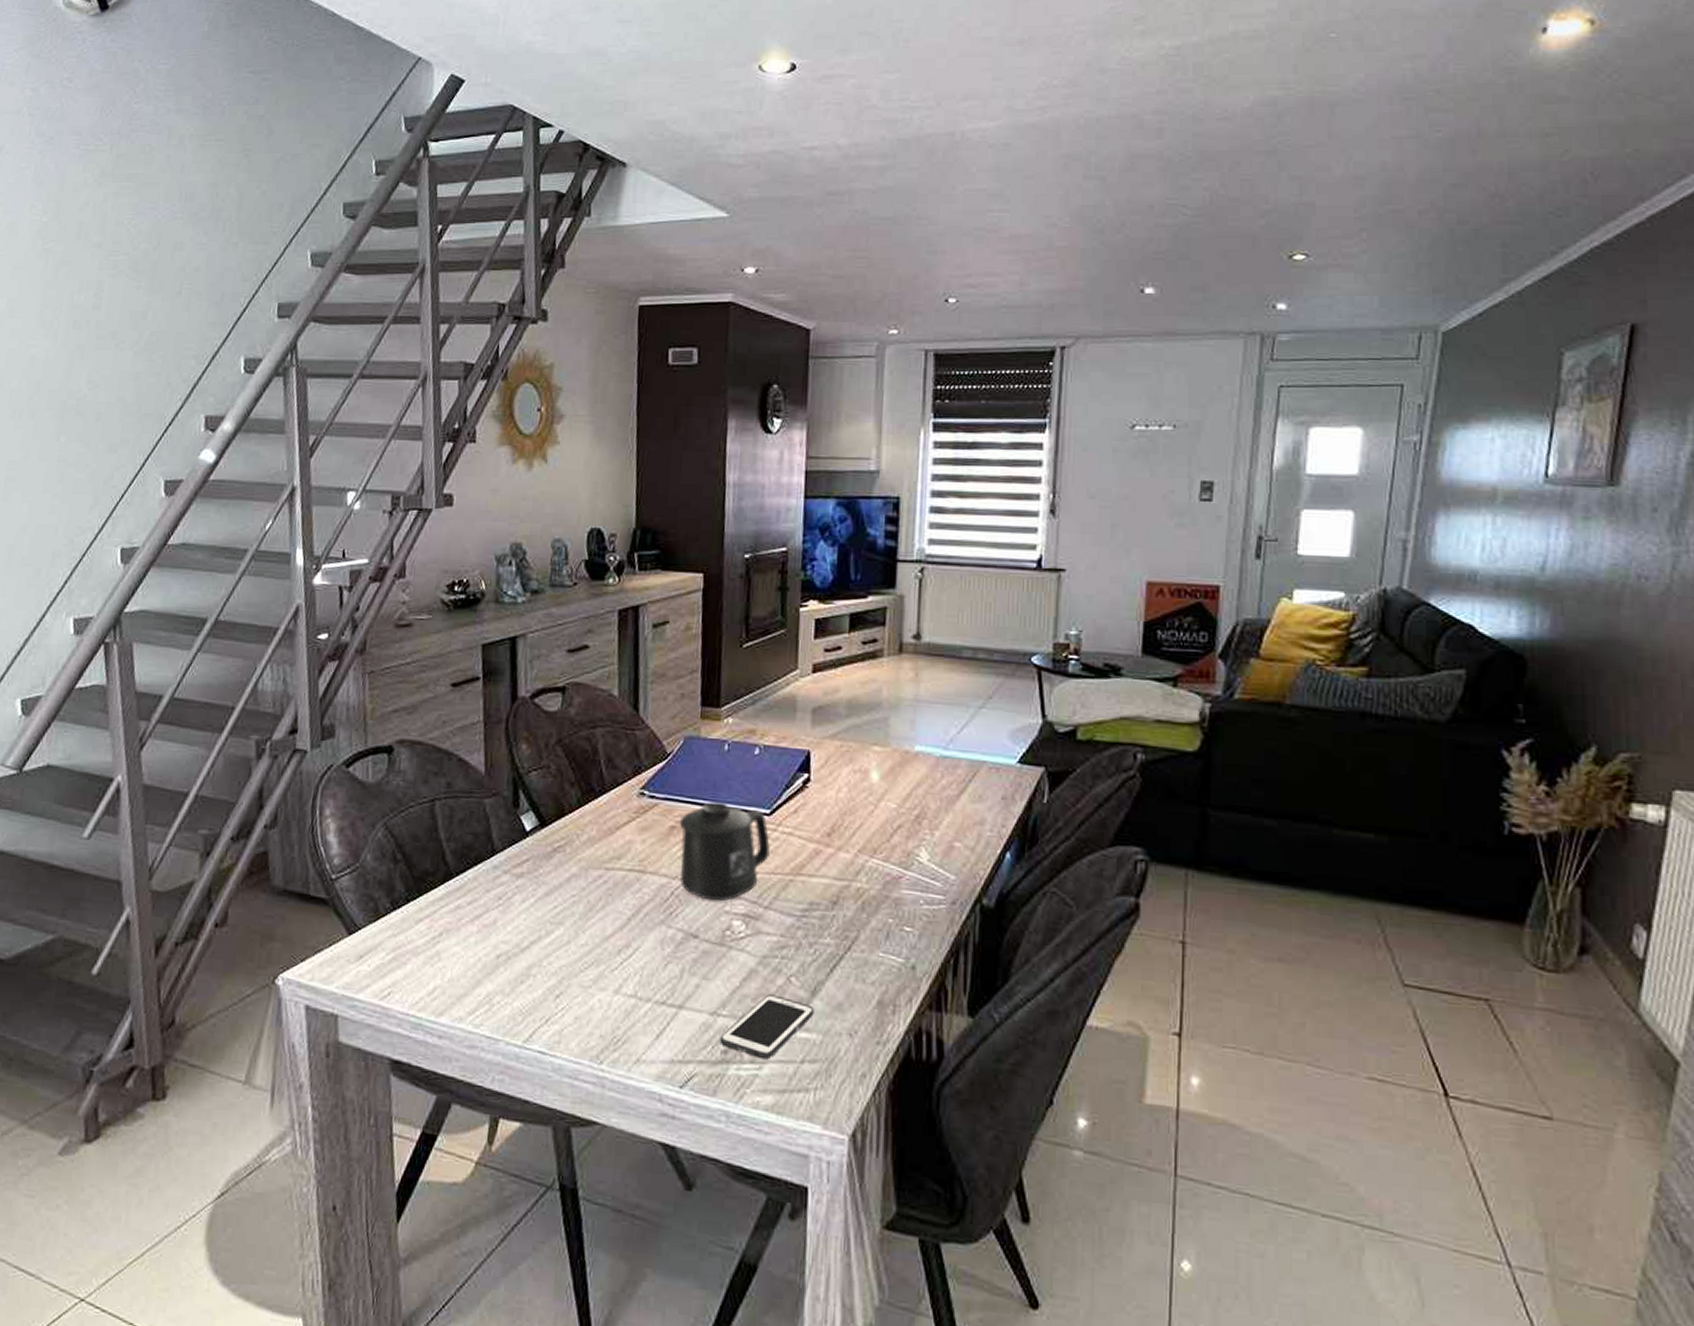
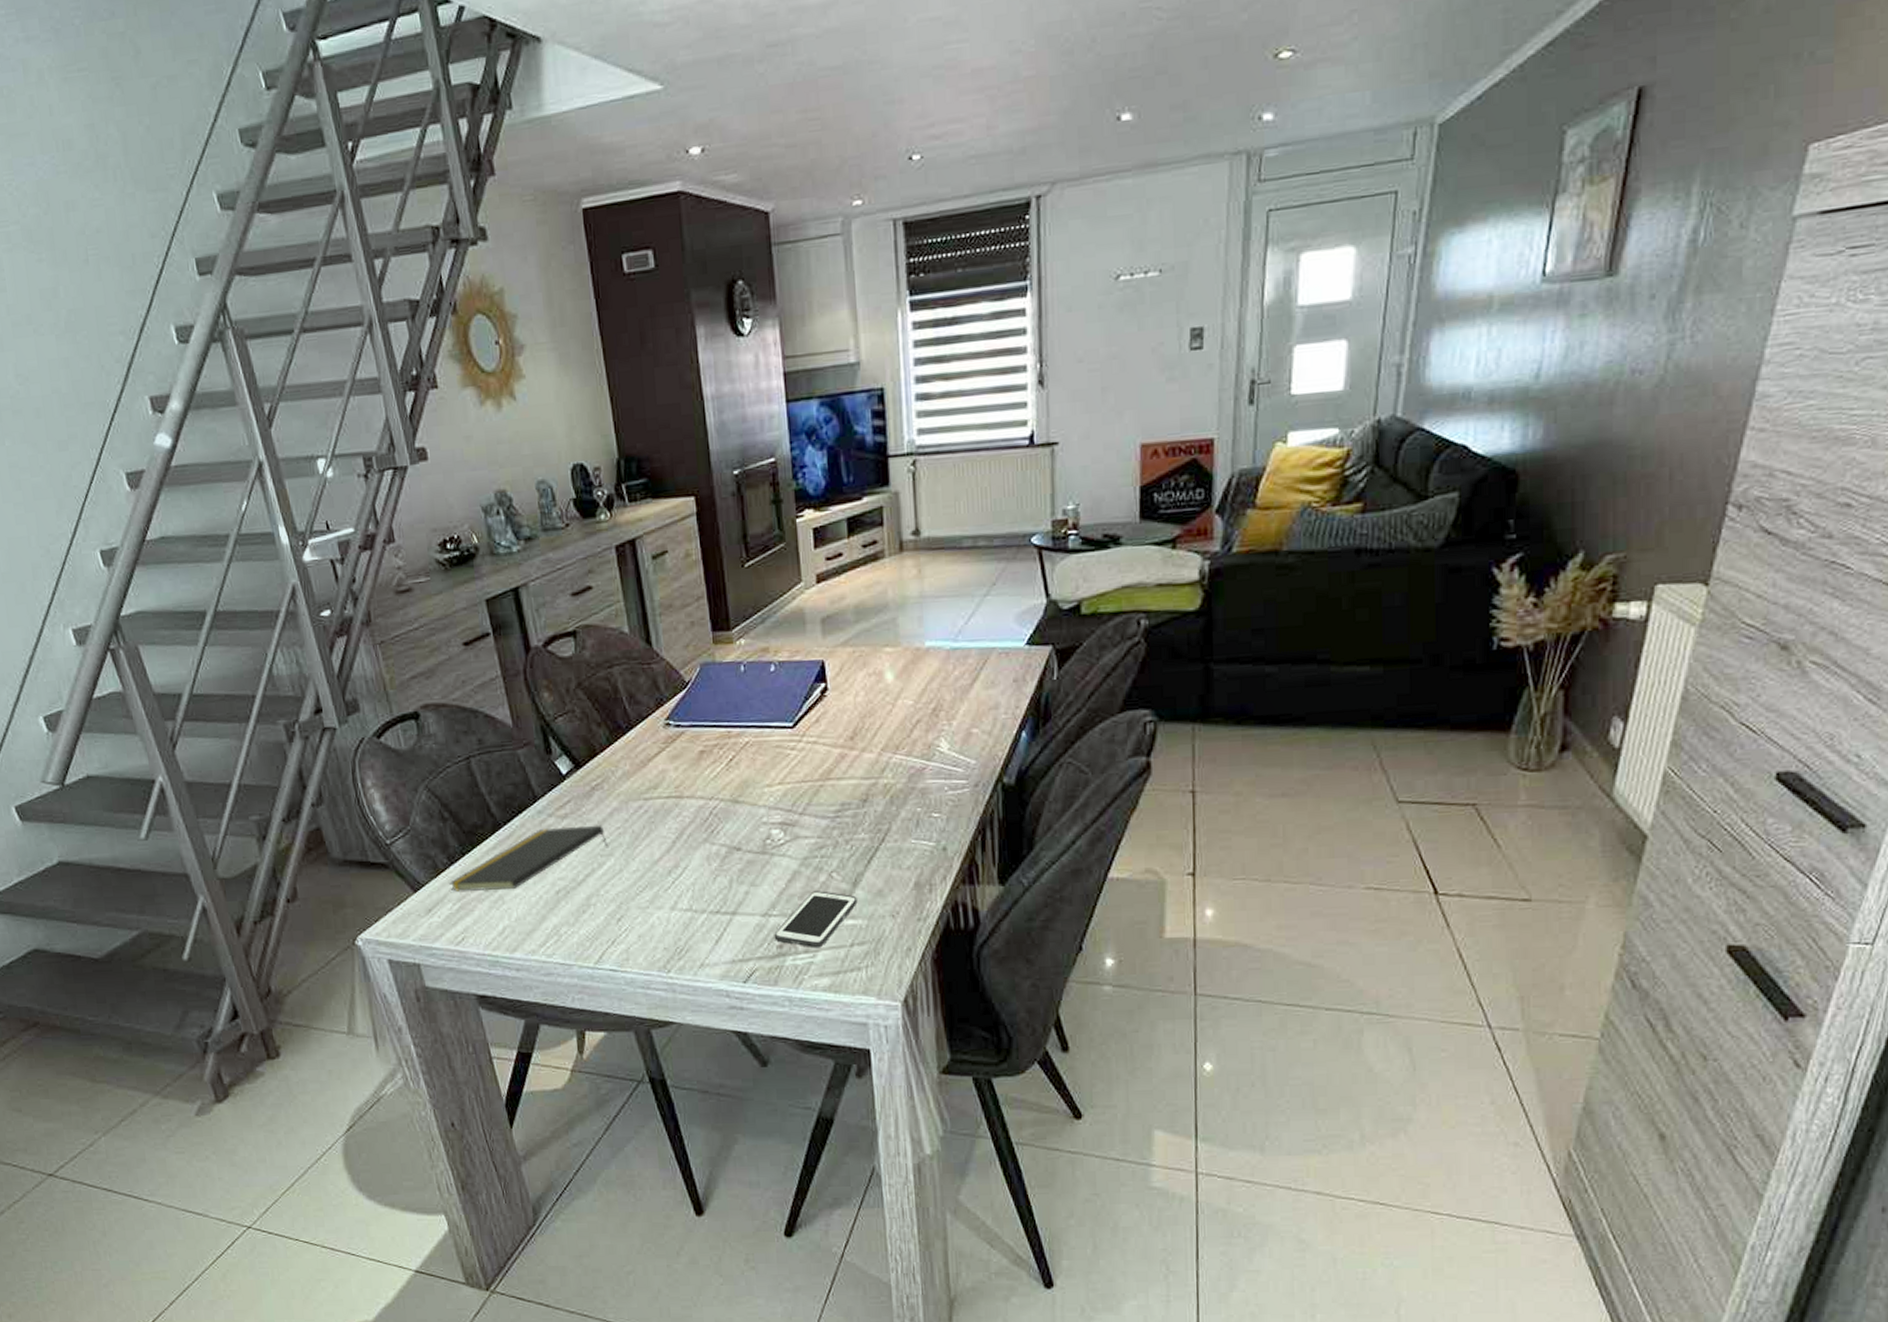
notepad: none [387,885,560,947] -> present [449,824,608,891]
mug: present [679,801,771,902] -> none [707,721,799,815]

